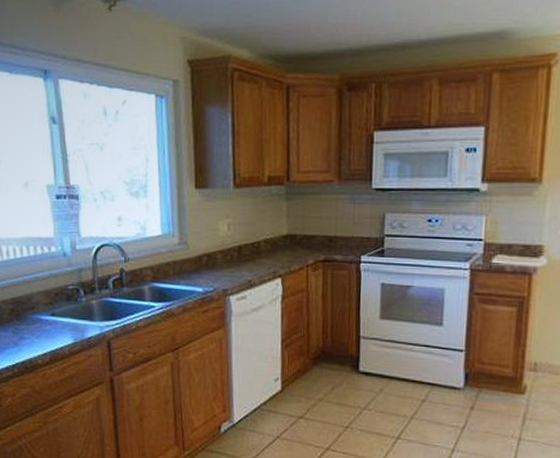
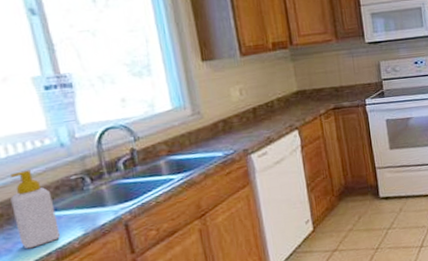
soap bottle: none [21,273,54,346] -> present [9,170,60,249]

